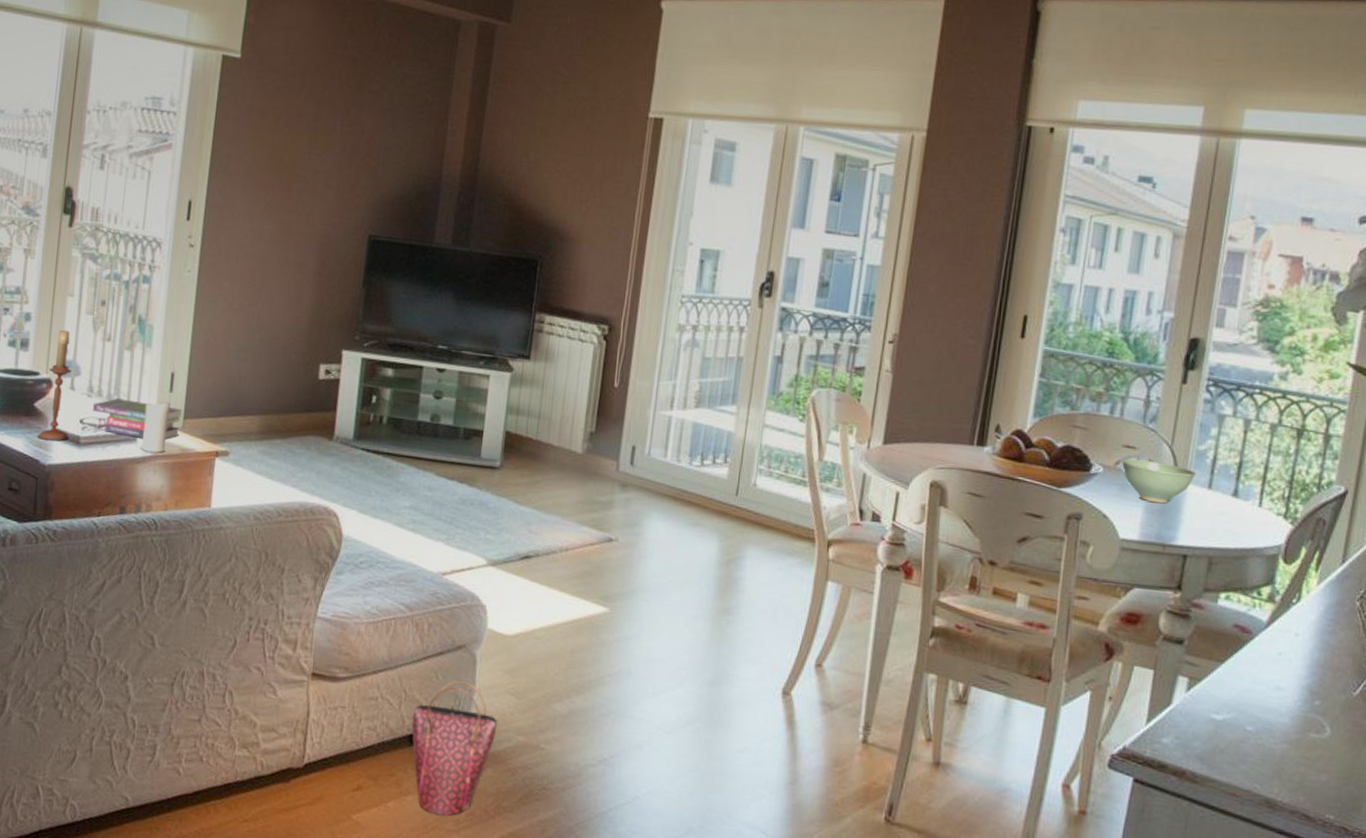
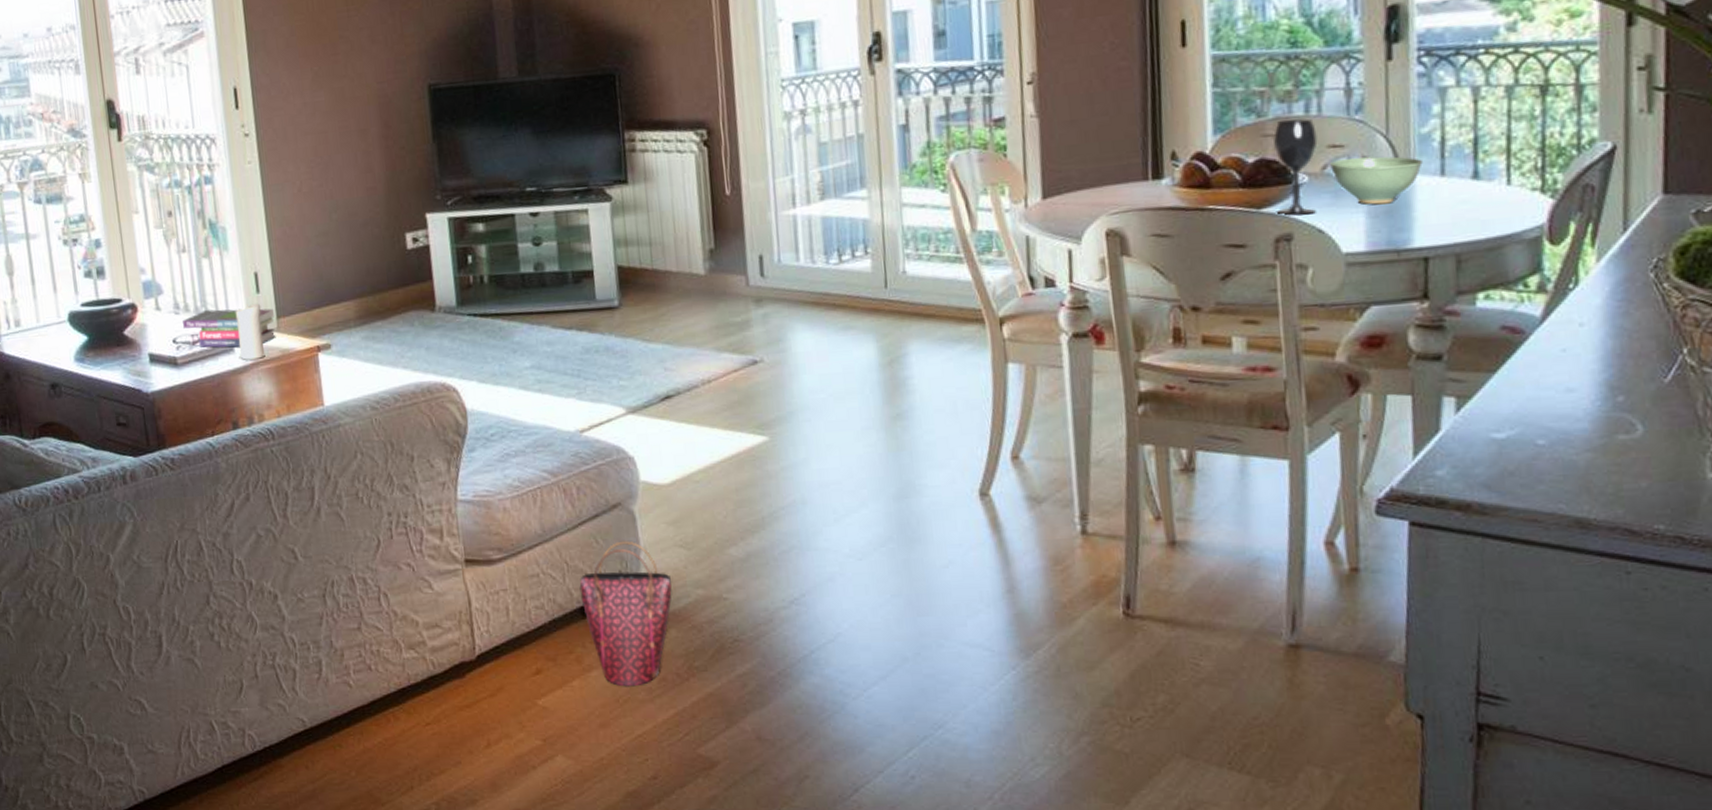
candlestick: present [36,328,71,441] -> none [130,248,165,368]
wine glass: none [1072,416,1117,501] -> present [1273,118,1318,216]

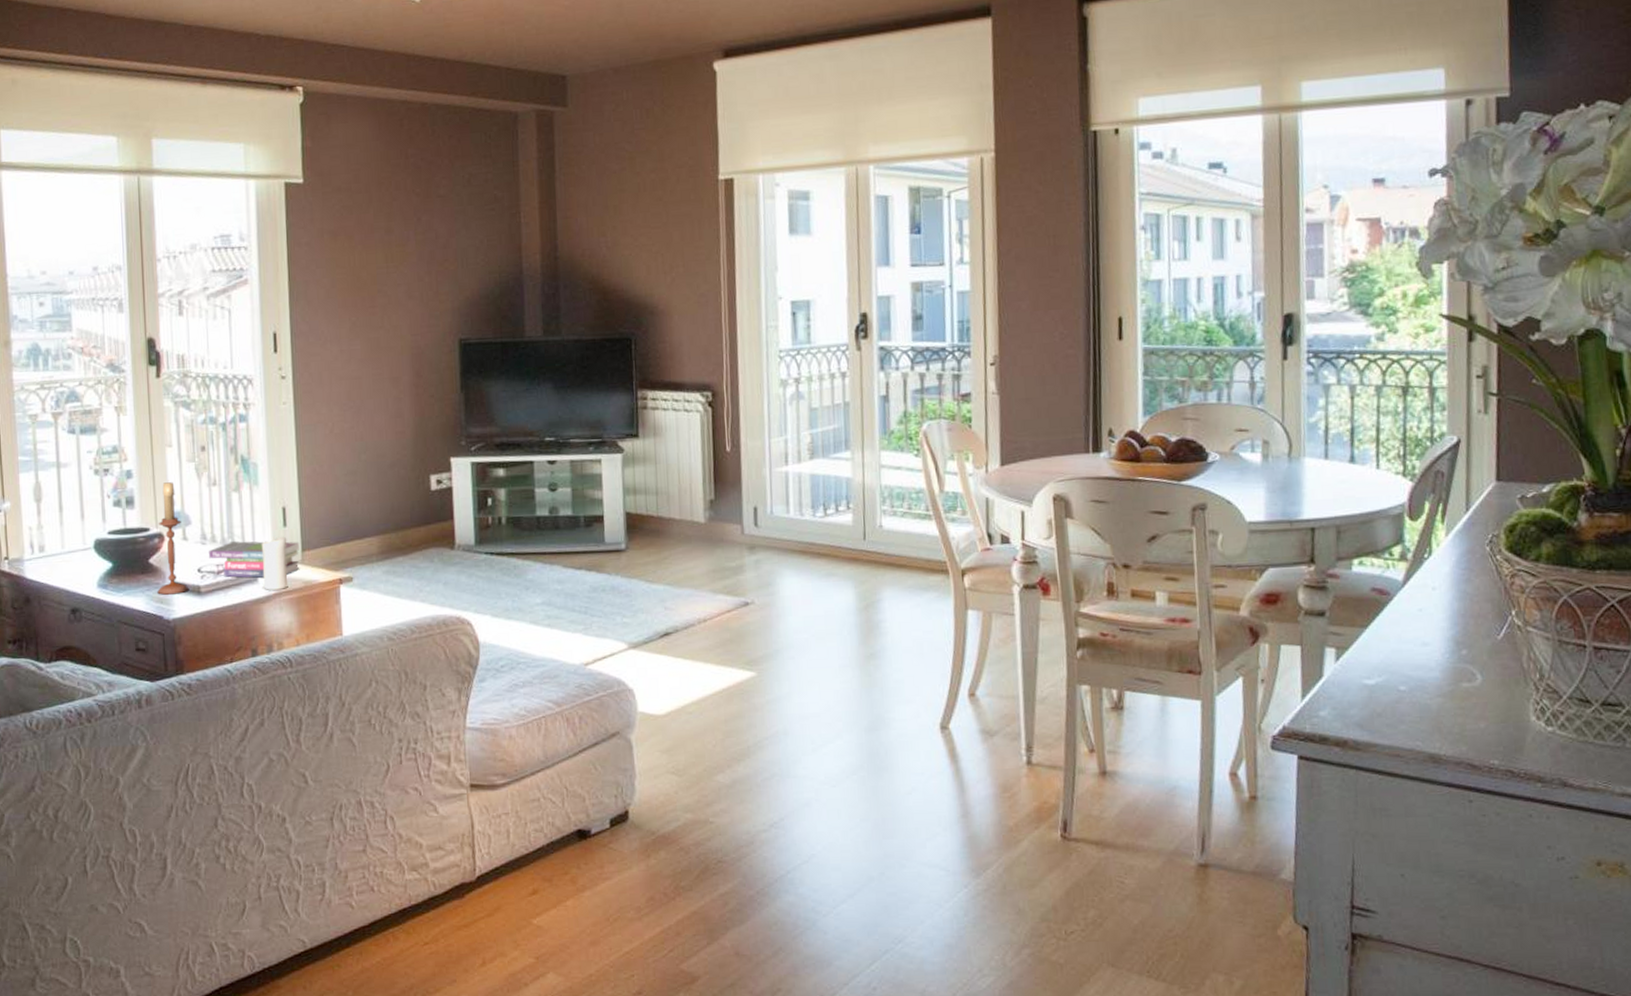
candlestick: none [130,248,165,368] -> present [156,480,188,595]
handbag: present [579,540,672,687] -> none [577,767,663,906]
wine glass: present [1273,118,1318,216] -> none [1191,405,1228,489]
bowl: present [1330,156,1423,205] -> none [1237,440,1311,482]

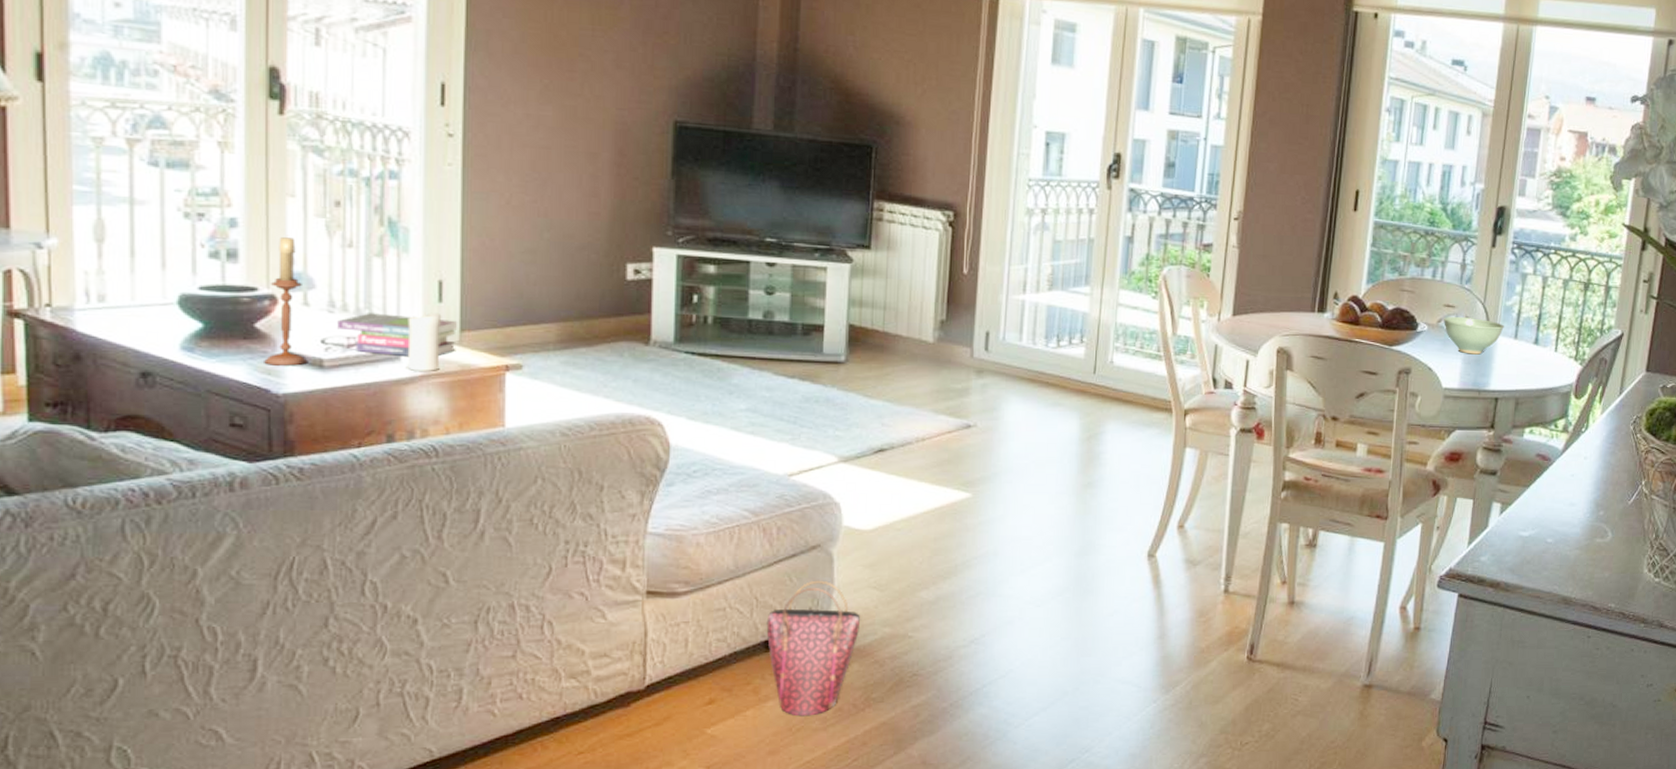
handbag: none [577,767,663,906] -> present [766,580,860,717]
bowl: none [1237,440,1311,482] -> present [1444,317,1504,355]

